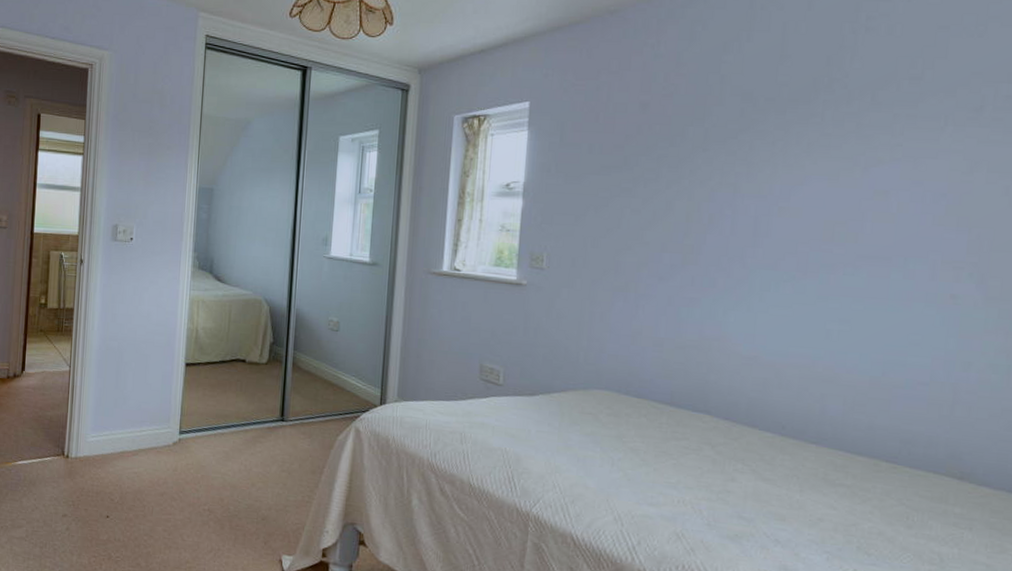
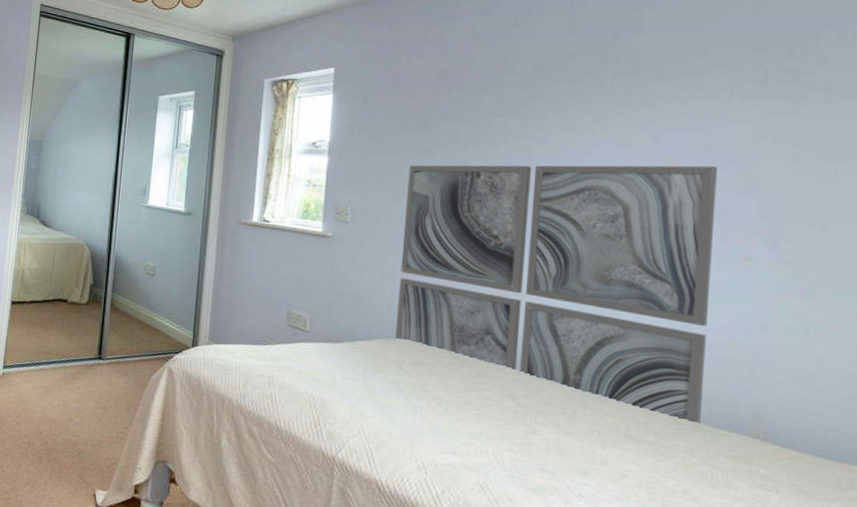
wall art: none [592,200,928,465] -> present [396,165,717,424]

